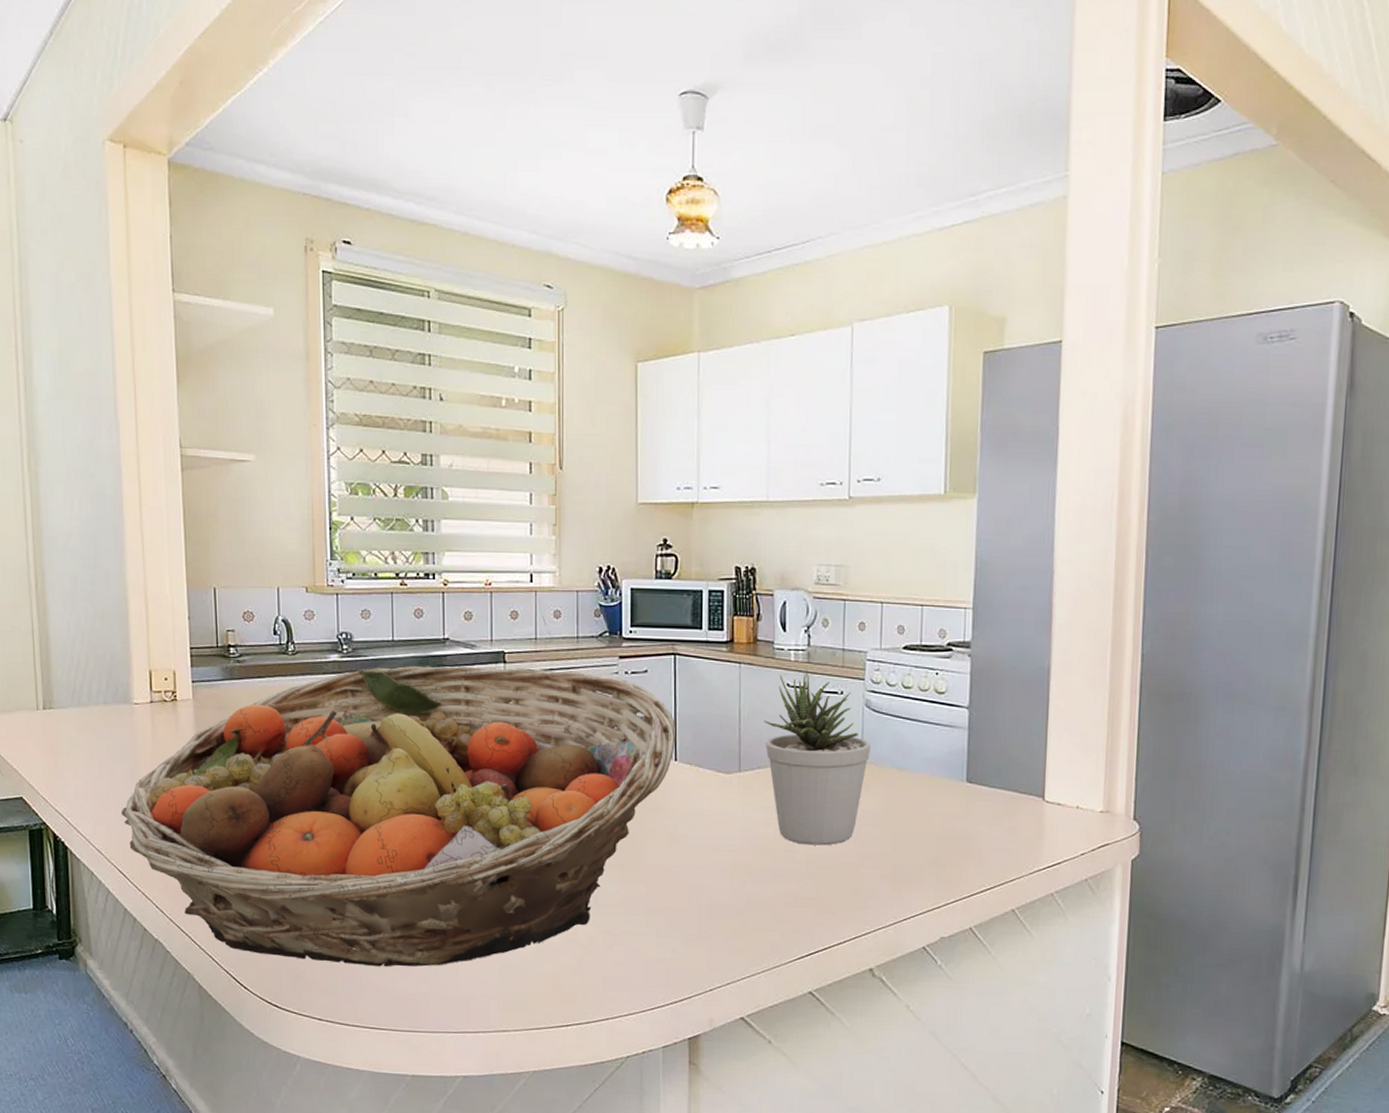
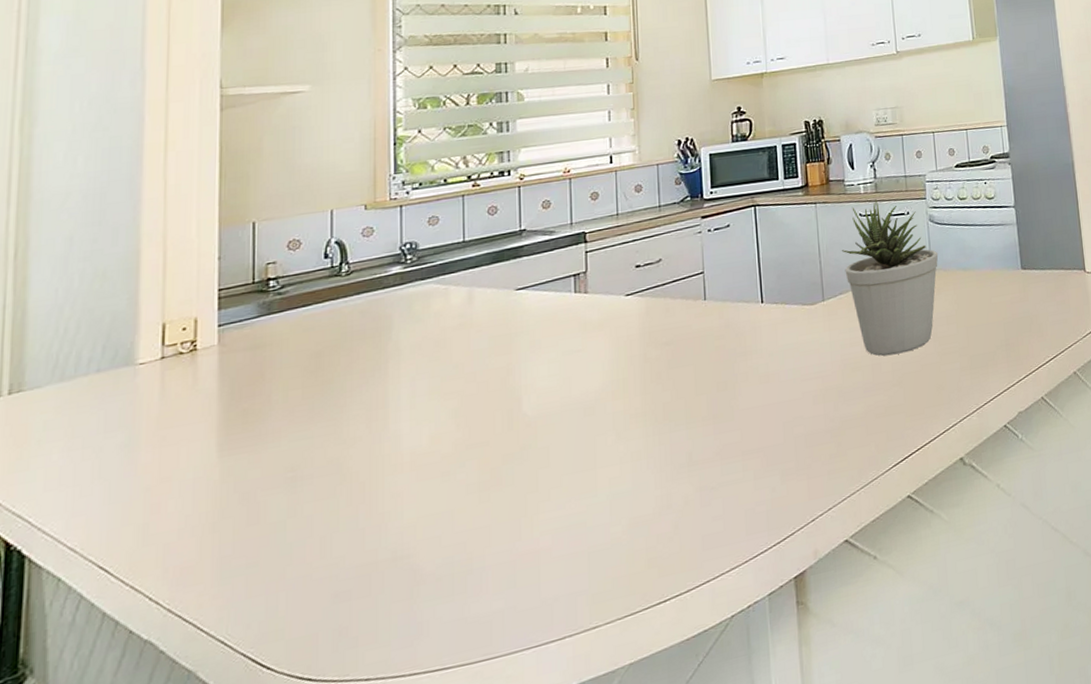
fruit basket: present [122,665,676,967] -> none [110,236,762,624]

